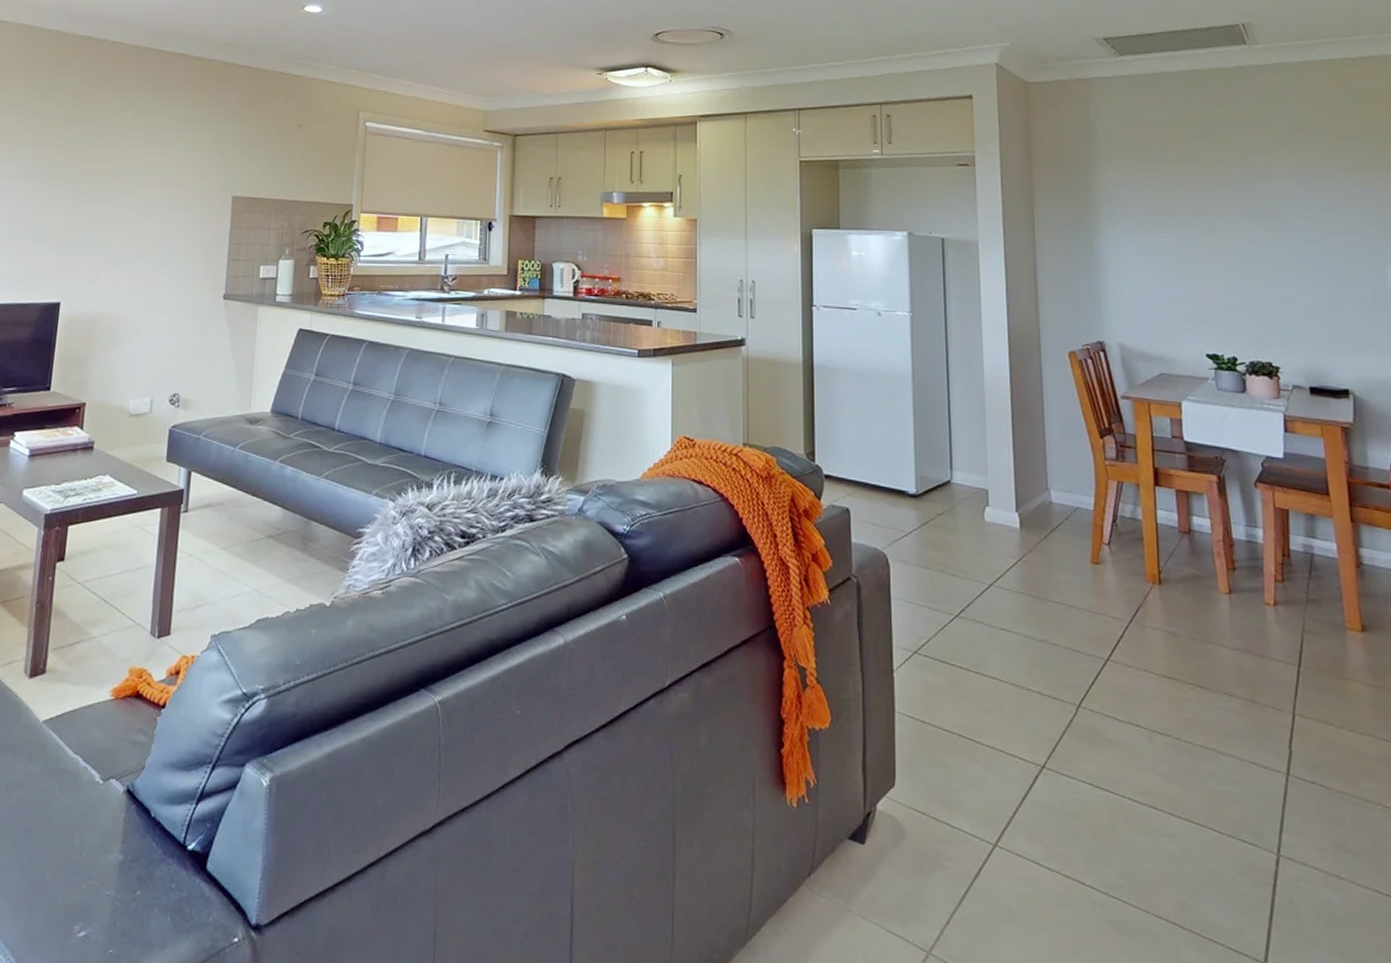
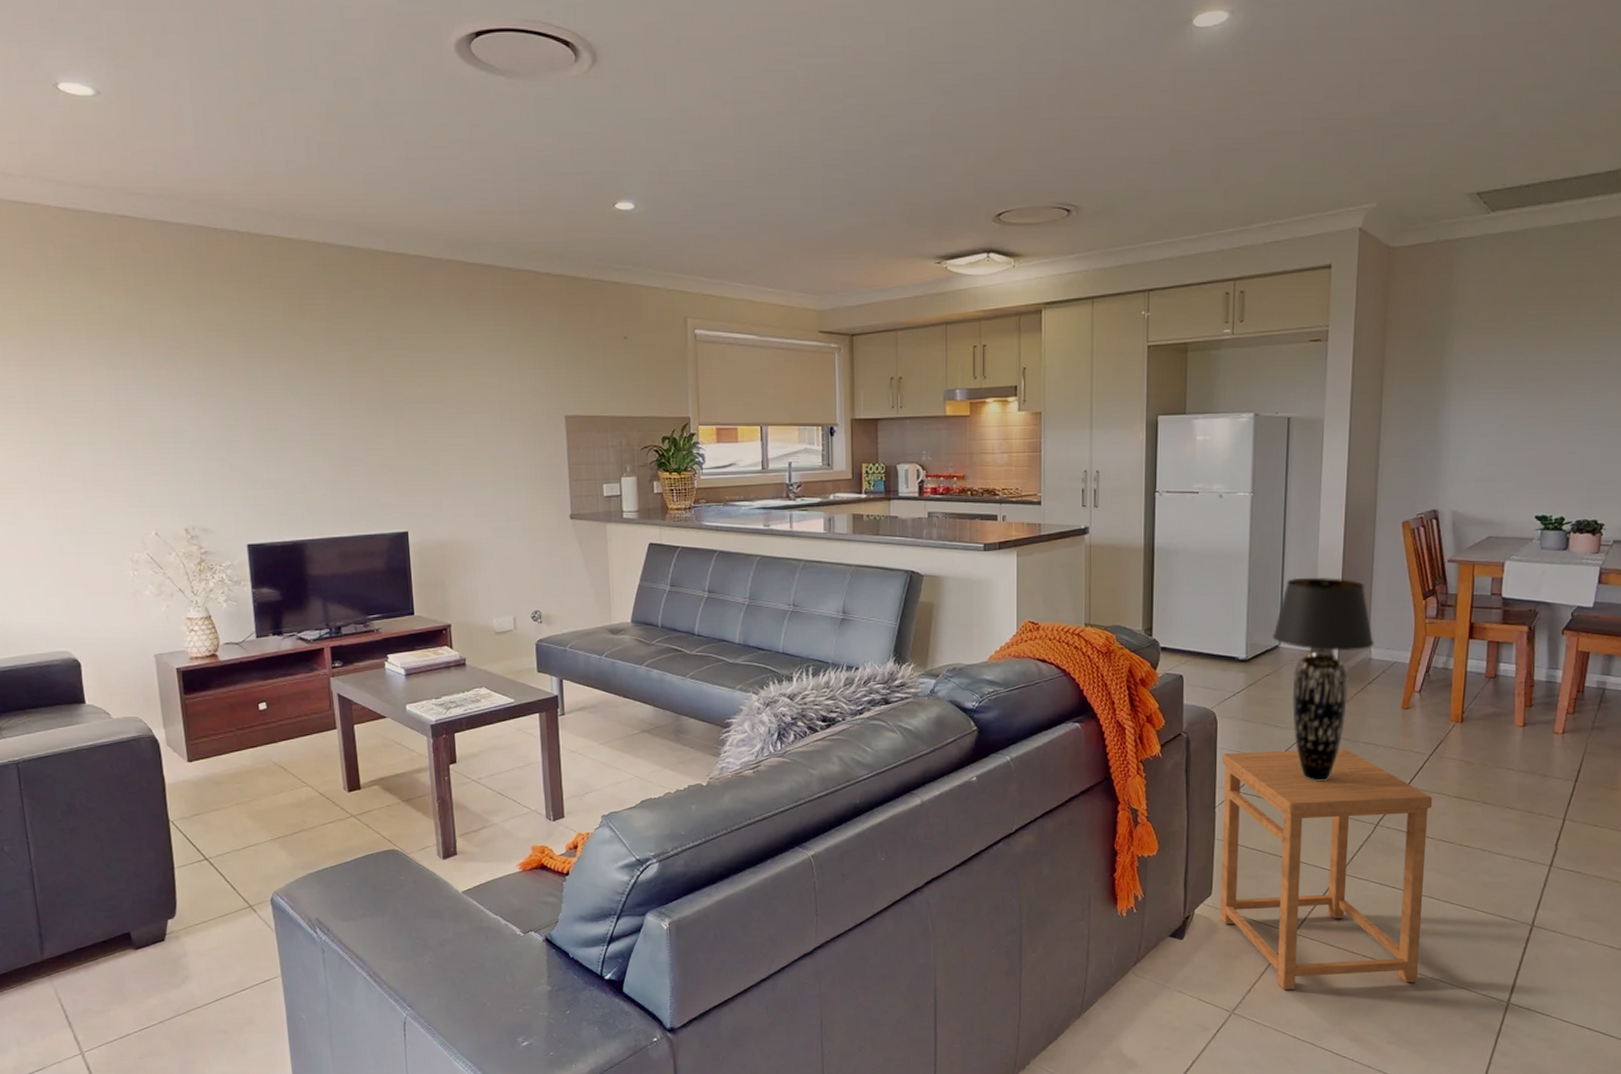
side table: none [897,604,1151,926] -> present [1220,748,1433,990]
table lamp: none [943,405,1053,647] -> present [1272,577,1374,782]

